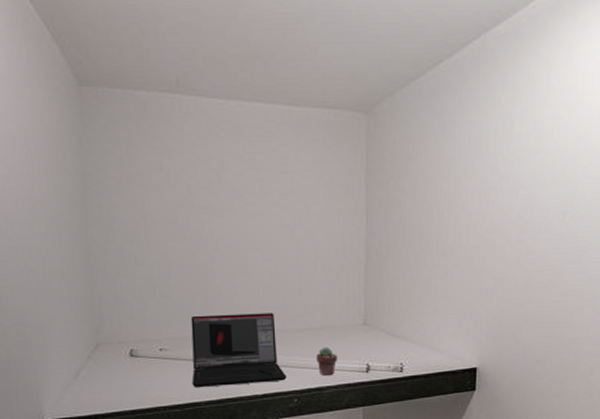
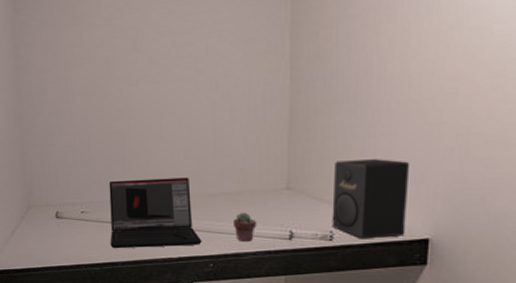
speaker: none [402,298,462,369] -> present [332,159,411,238]

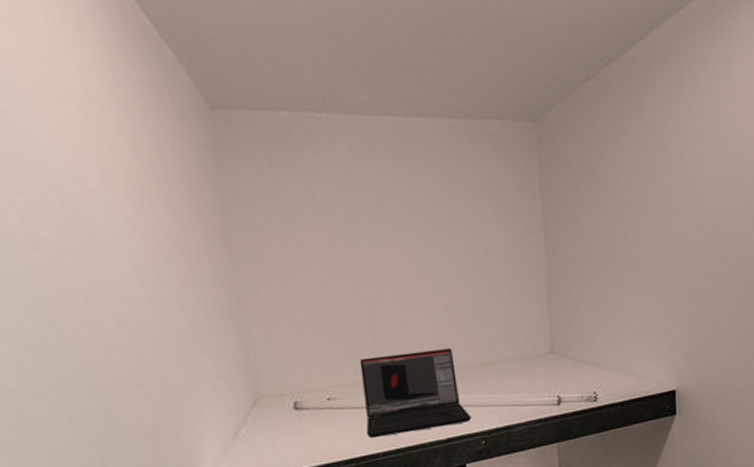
potted succulent: present [234,212,257,241] -> none [502,380,526,412]
speaker: present [332,159,411,238] -> none [592,317,657,396]

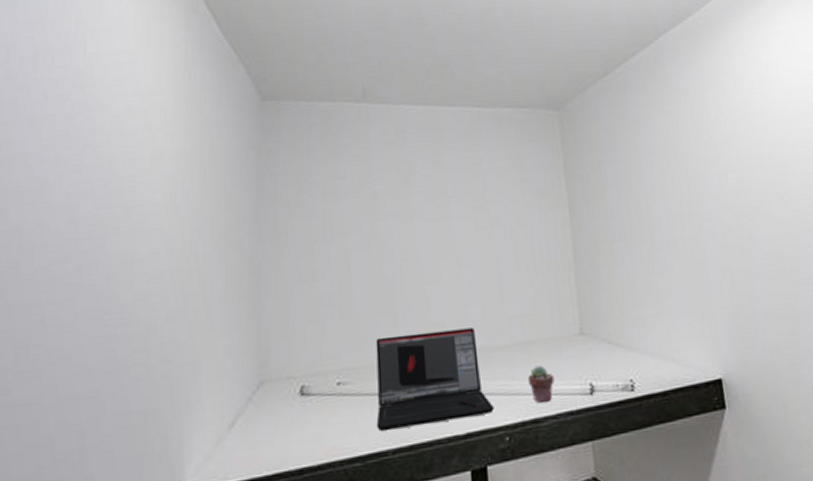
potted succulent: none [502,380,526,412] -> present [529,365,555,403]

